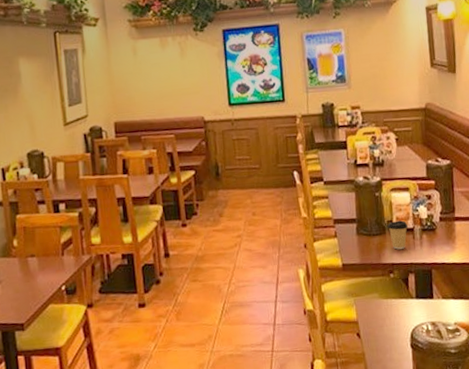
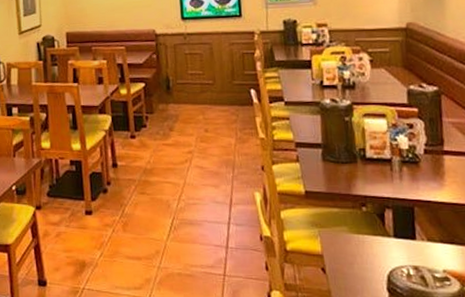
coffee cup: present [387,220,409,250] -> none [359,149,385,181]

